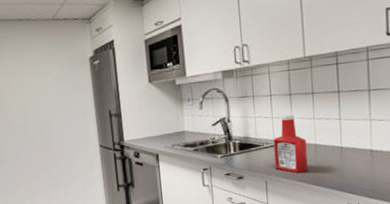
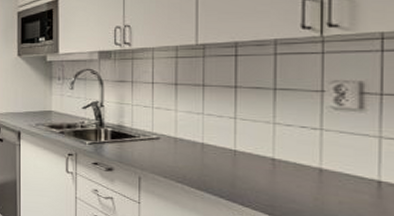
ketchup bottle: present [273,114,308,173] -> none [152,105,191,173]

